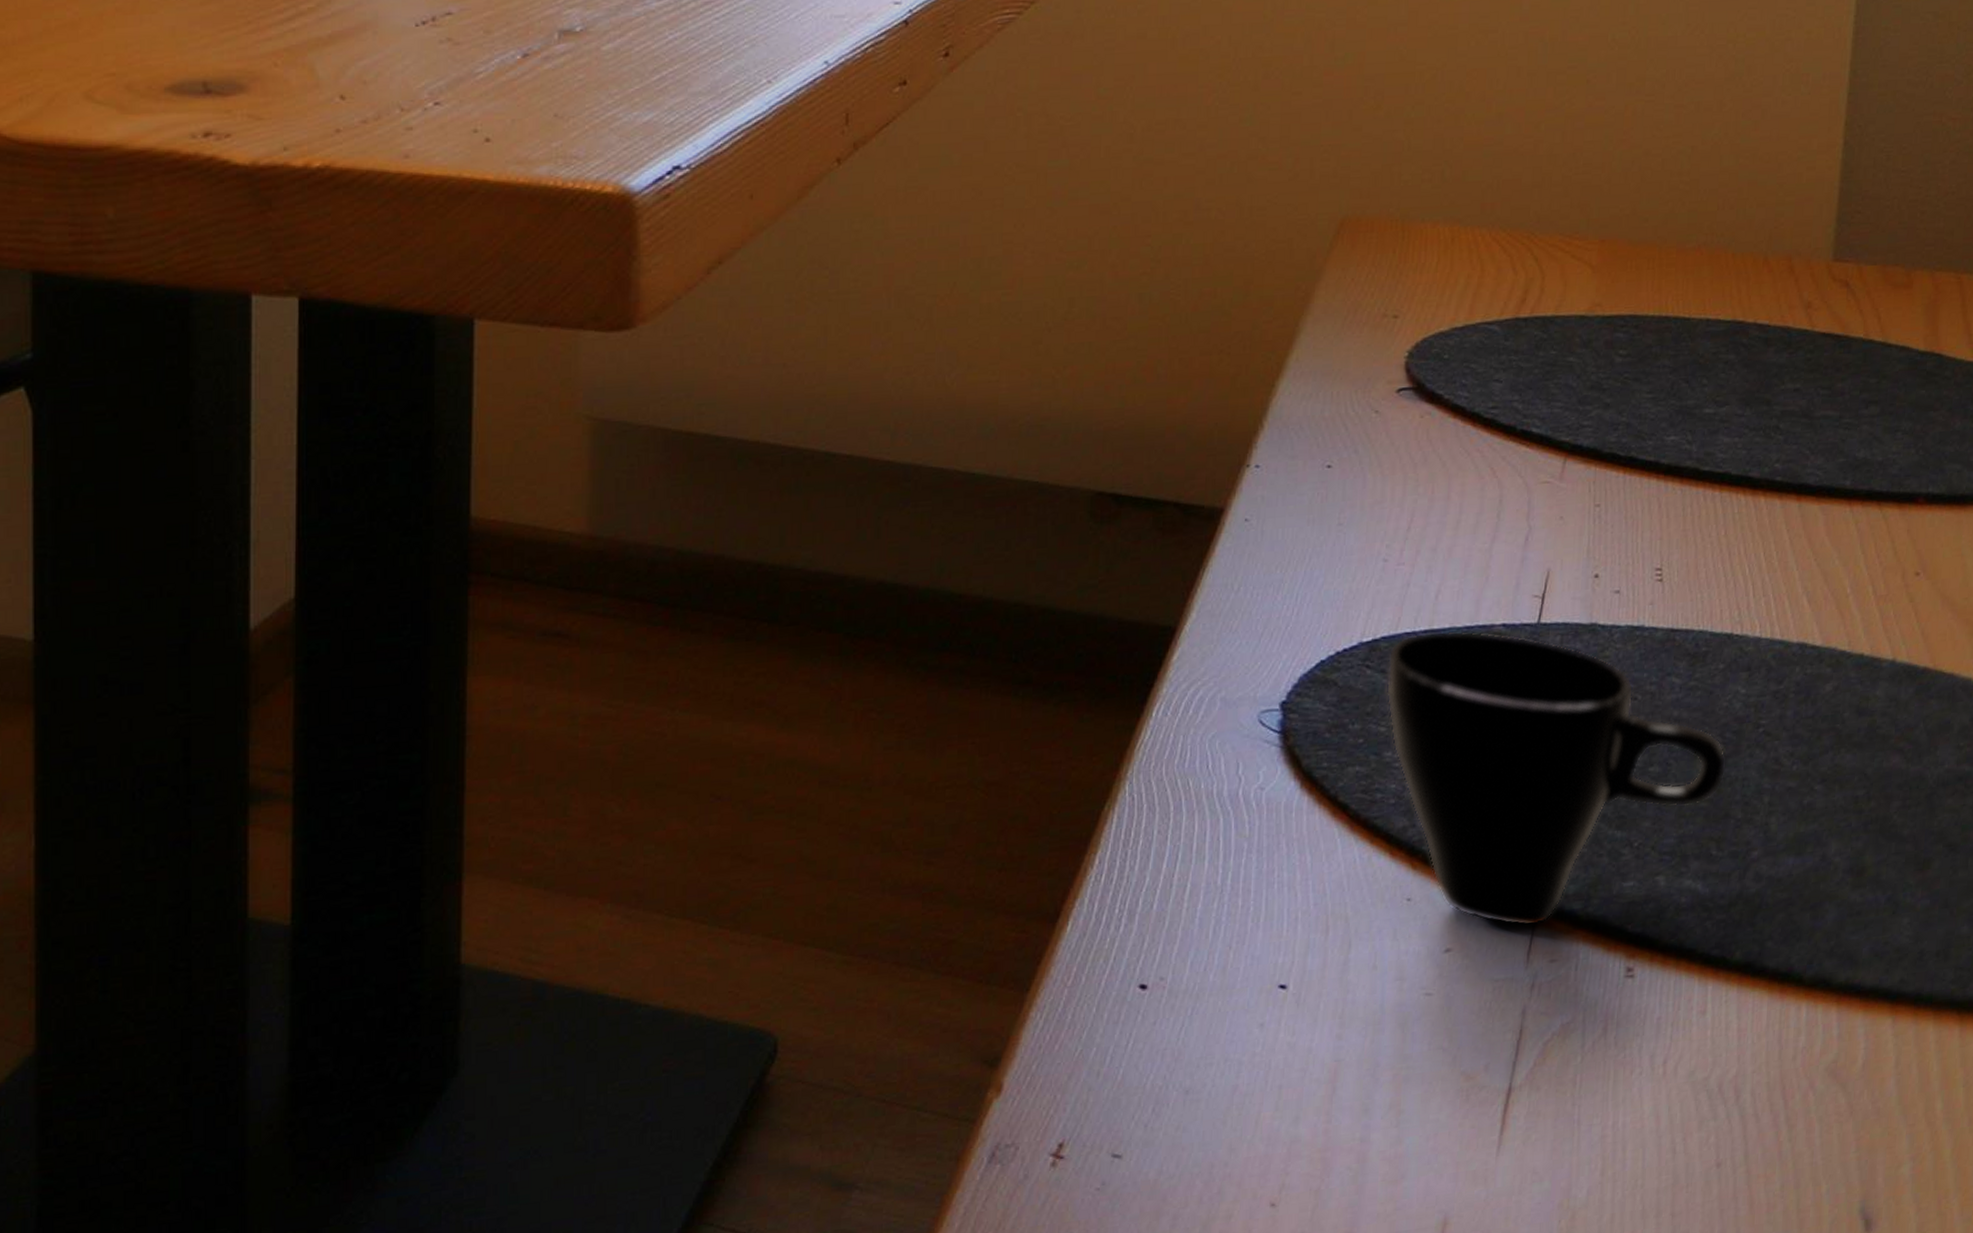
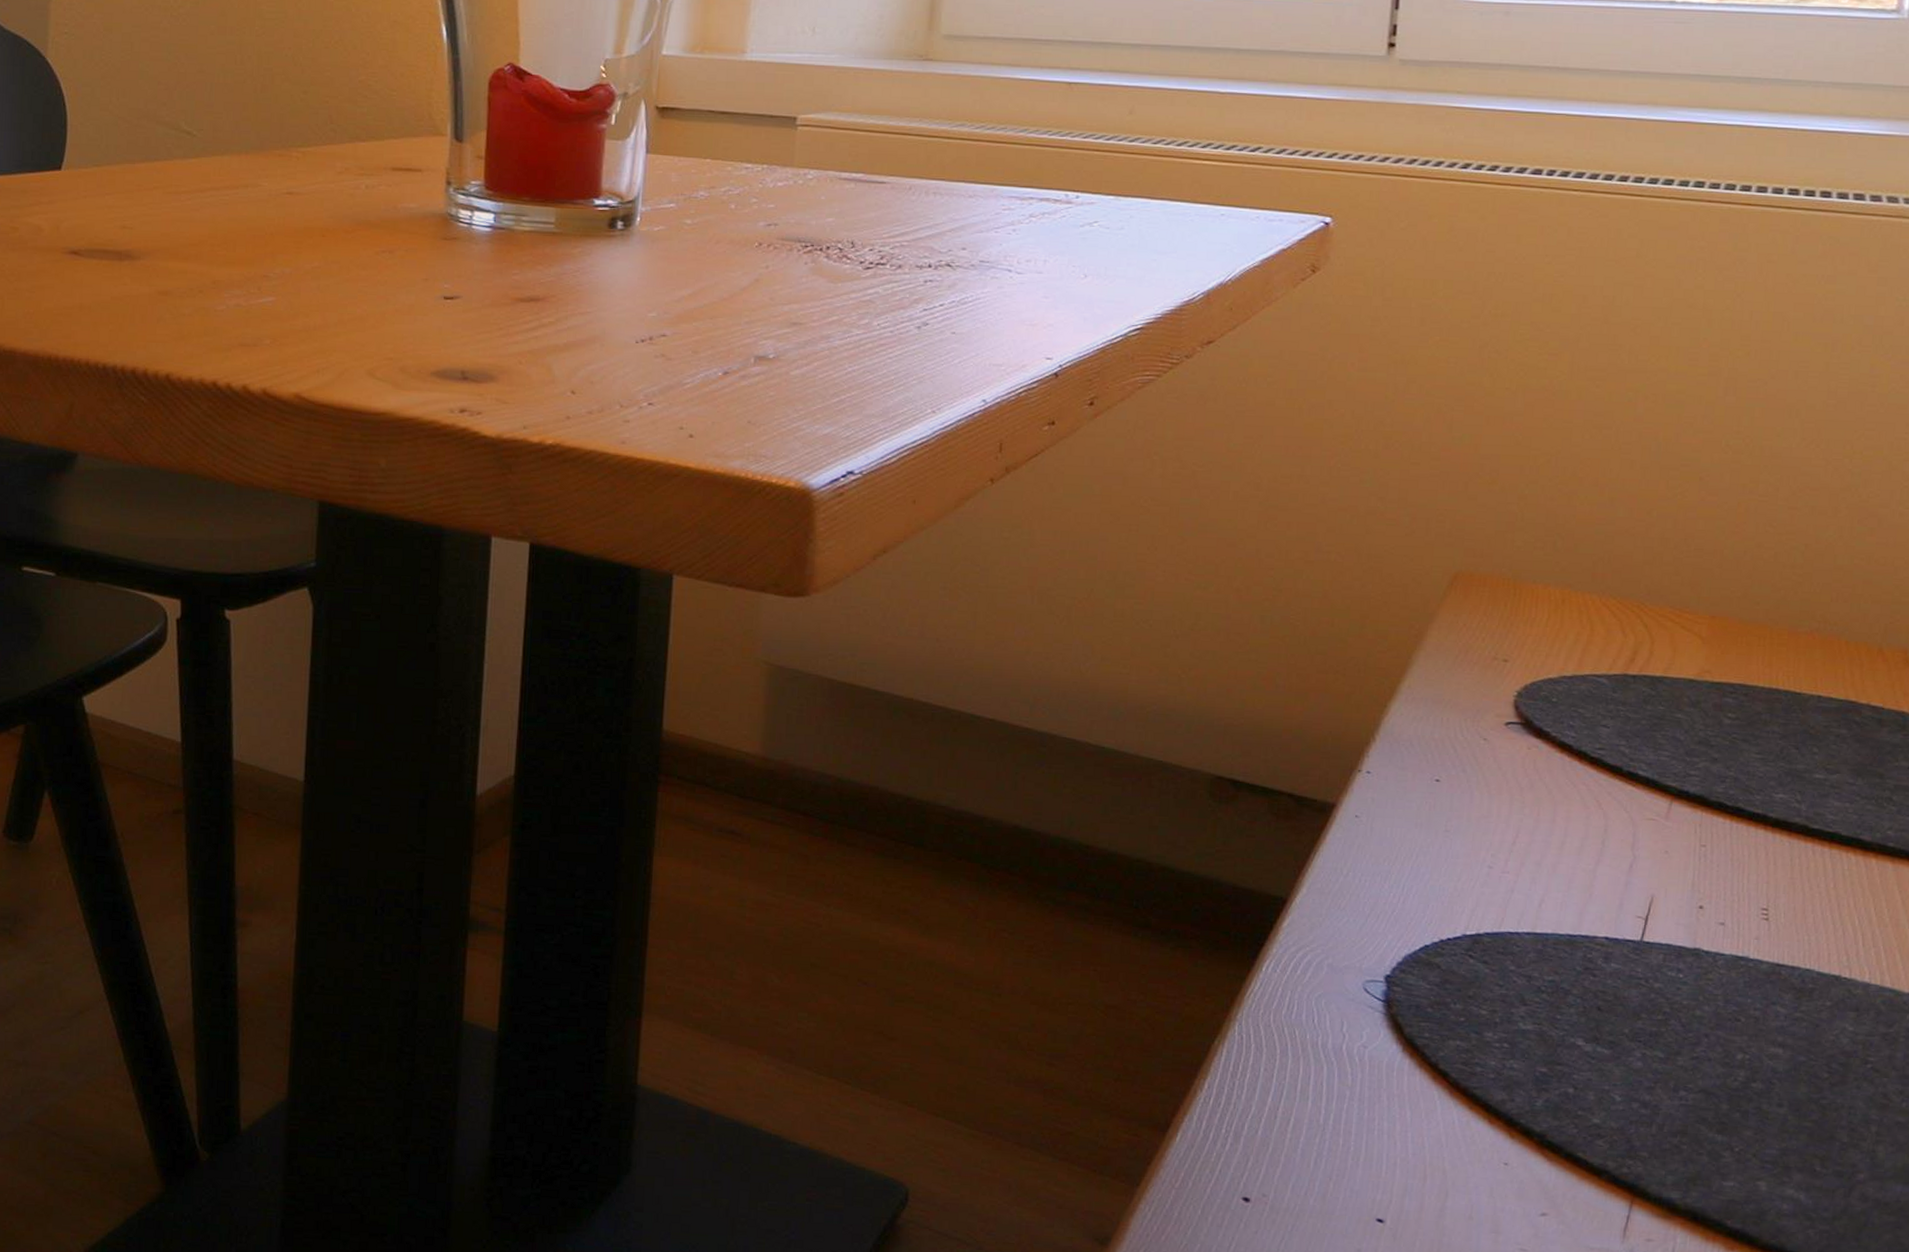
cup: present [1385,630,1726,927] -> none [1487,934,1832,1207]

